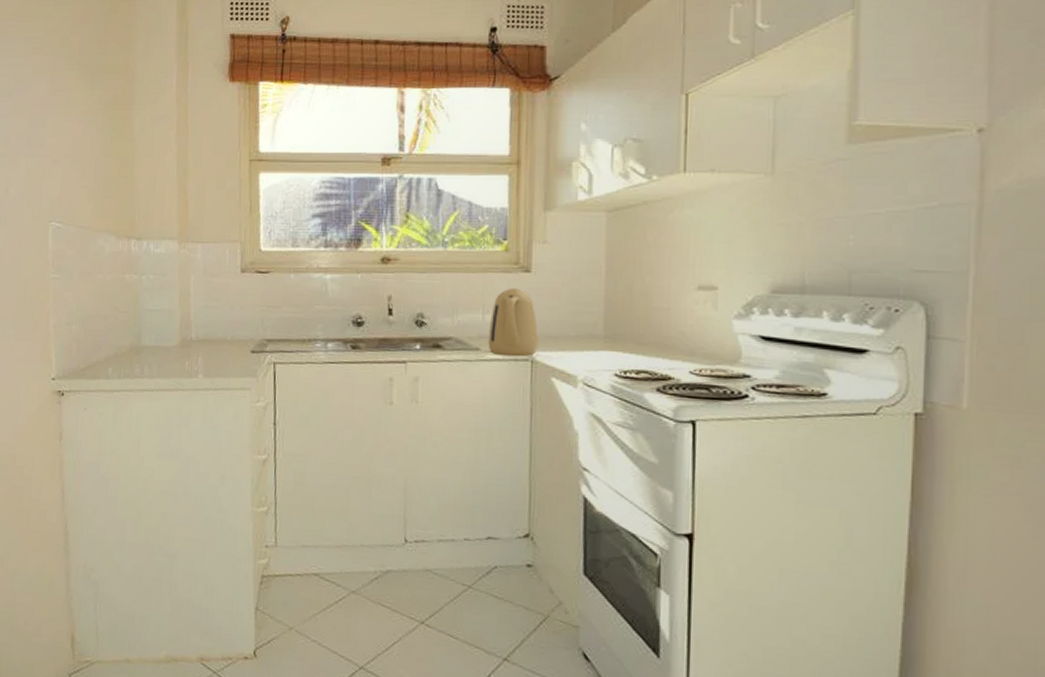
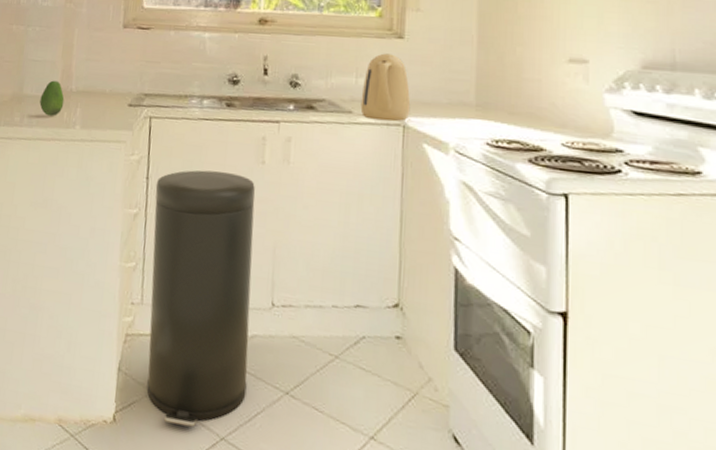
fruit: none [159,329,185,366] -> present [39,80,65,116]
pedal bin: none [283,413,385,659] -> present [147,170,256,428]

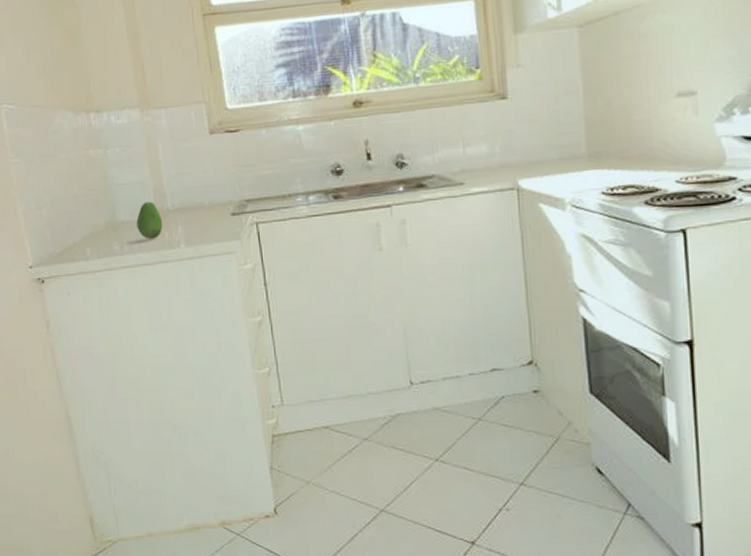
pedal bin: present [147,170,256,428] -> none [275,265,398,507]
kettle: present [360,53,411,122] -> none [470,117,523,188]

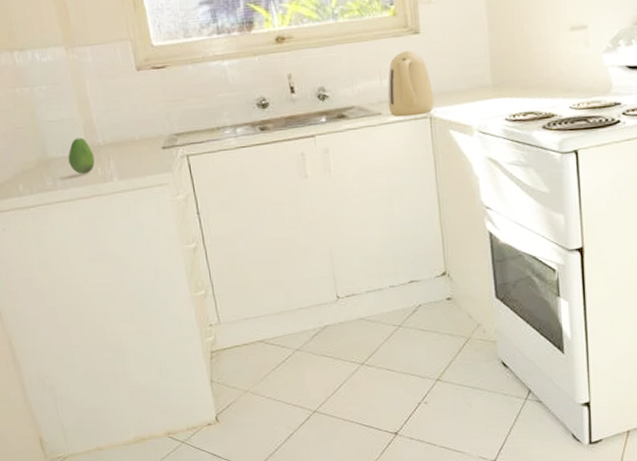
kettle: none [470,117,523,188] -> present [387,50,435,118]

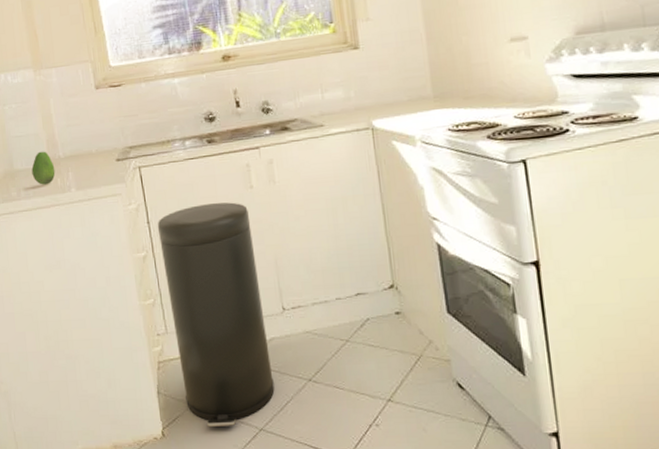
pedal bin: none [207,192,328,412] -> present [157,202,275,428]
kettle: present [387,50,435,118] -> none [329,65,376,129]

